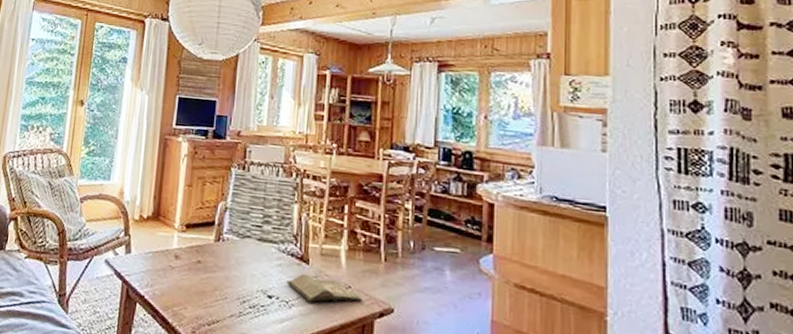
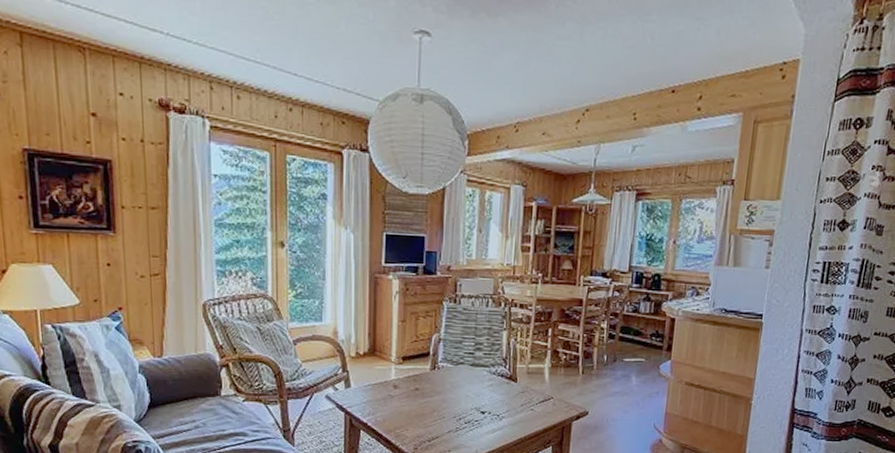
hardback book: present [286,273,363,302] -> none [497,390,563,413]

